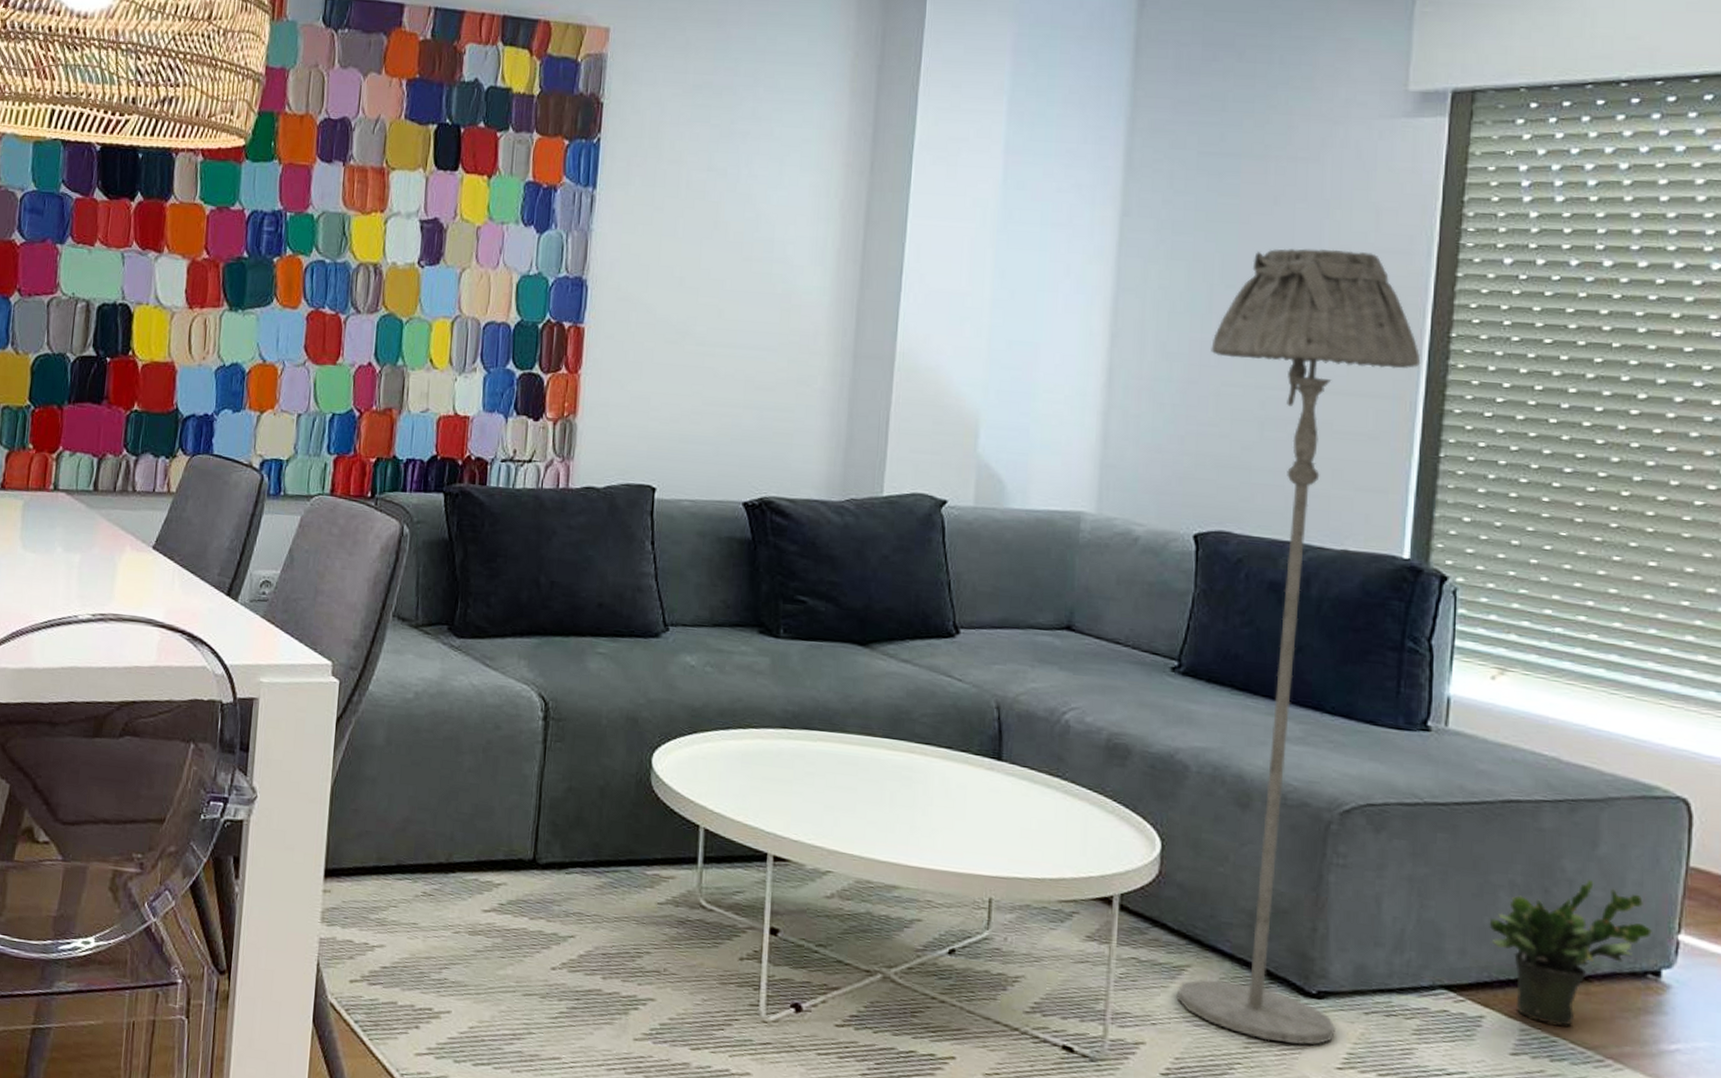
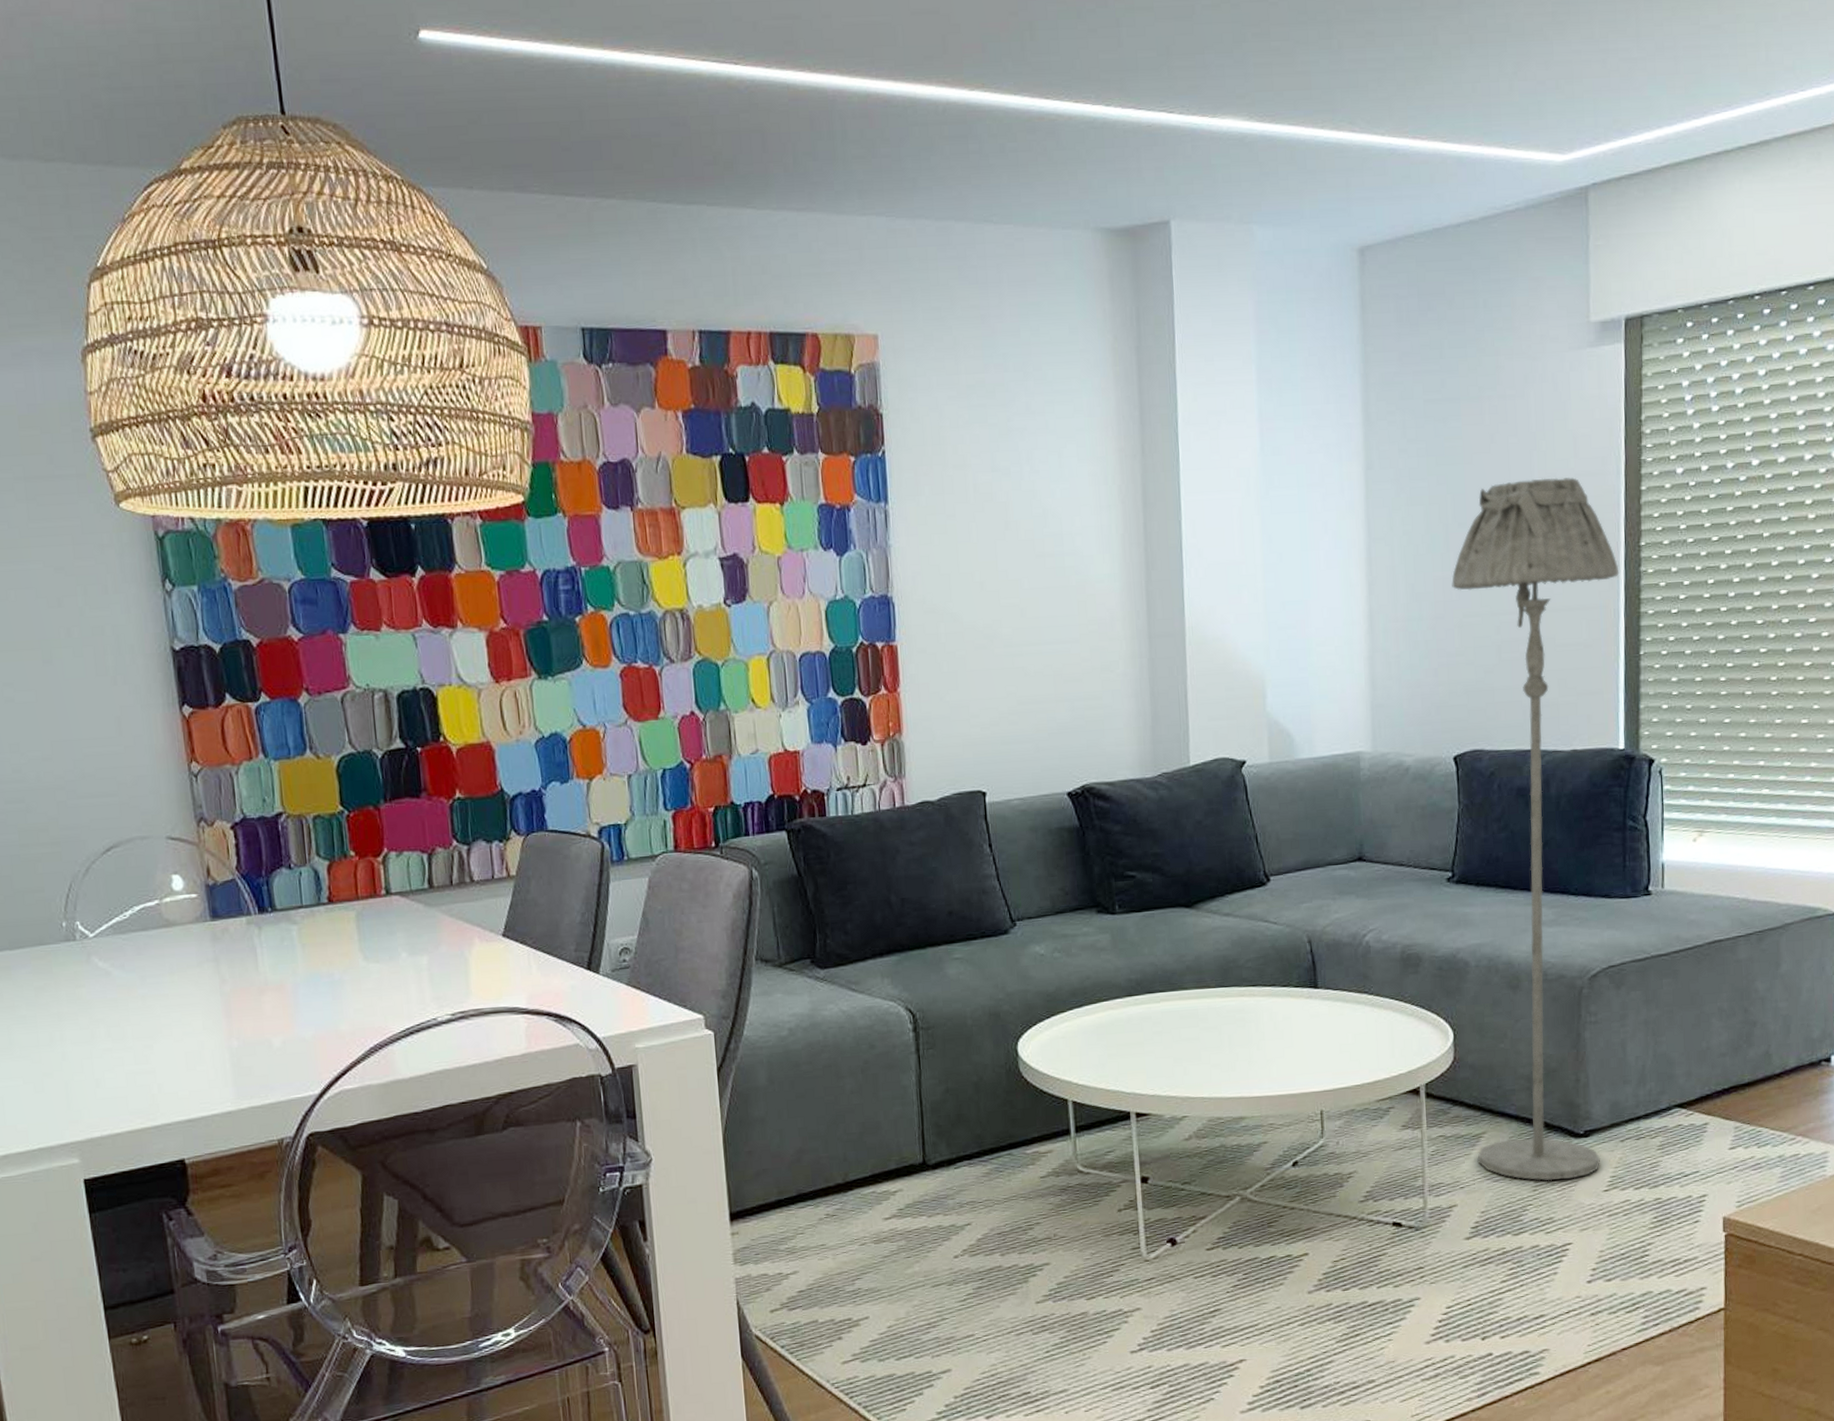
potted plant: present [1489,880,1652,1027] -> none [1706,995,1823,1119]

